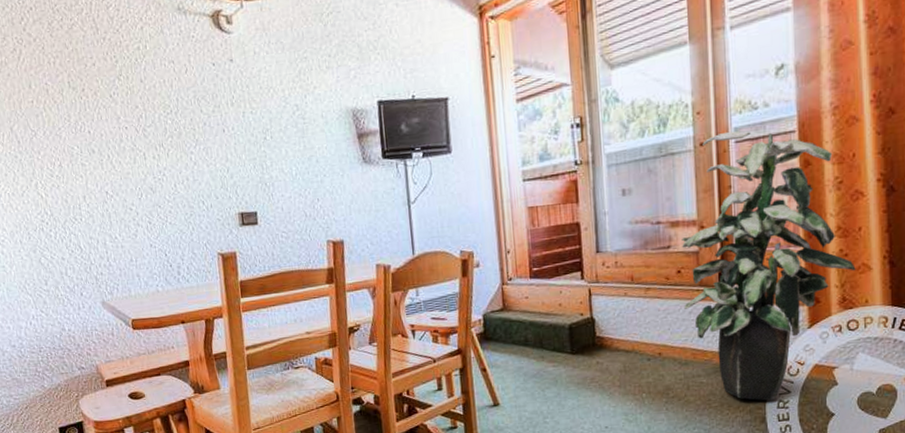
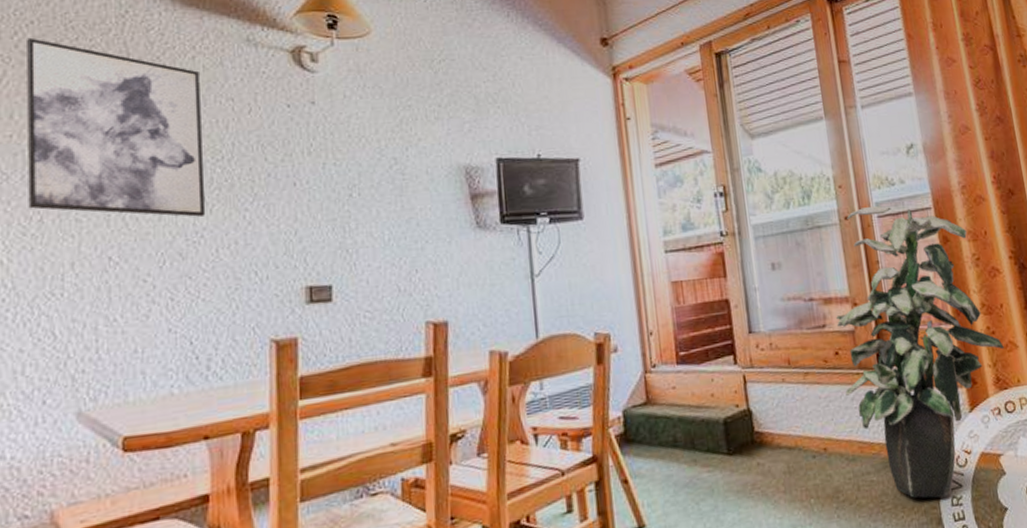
wall art: none [30,21,165,160] -> present [27,37,206,217]

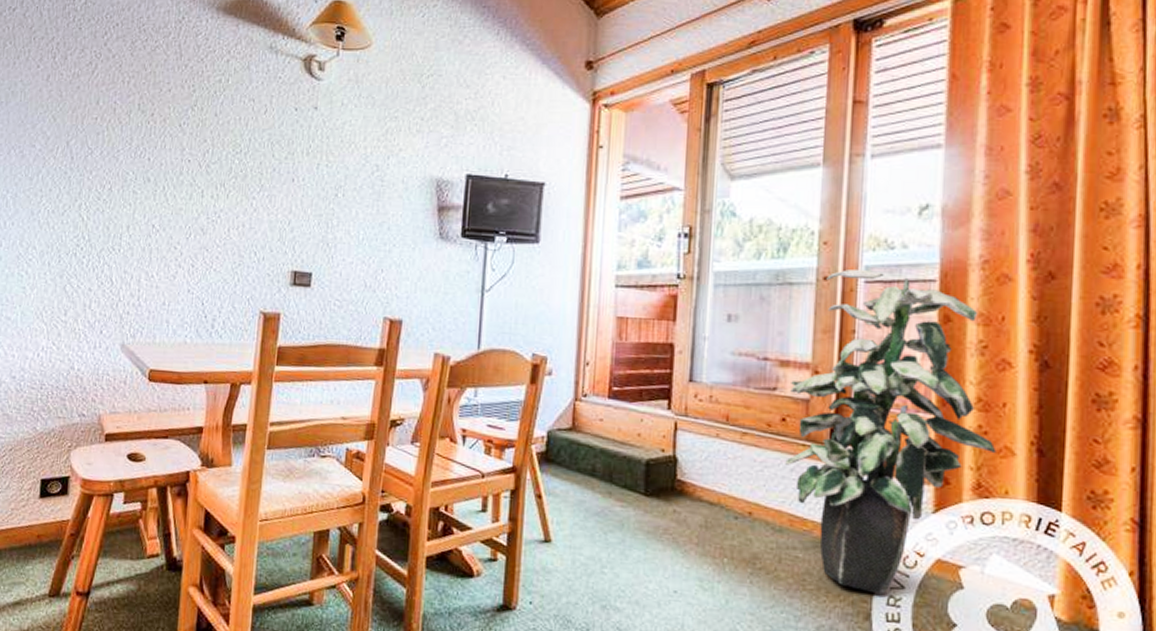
wall art: present [27,37,206,217] -> none [103,37,231,200]

